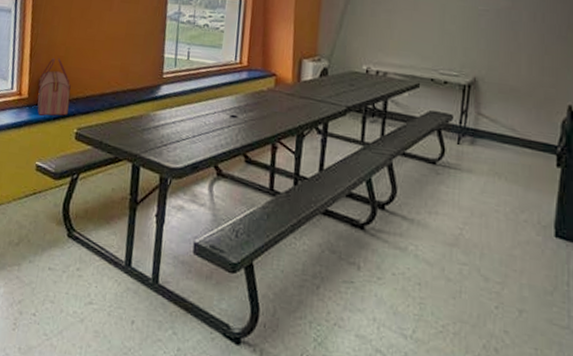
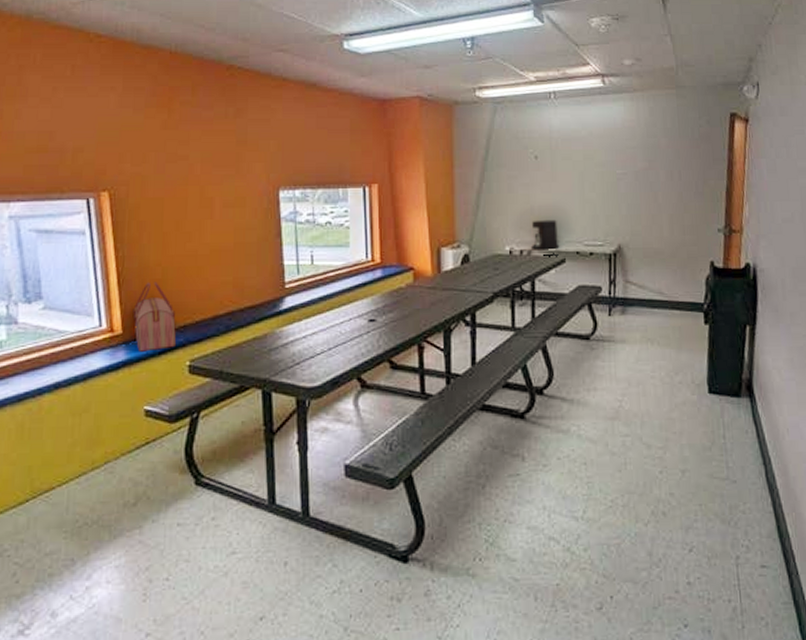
coffee maker: none [386,44,415,74] -> present [530,219,558,250]

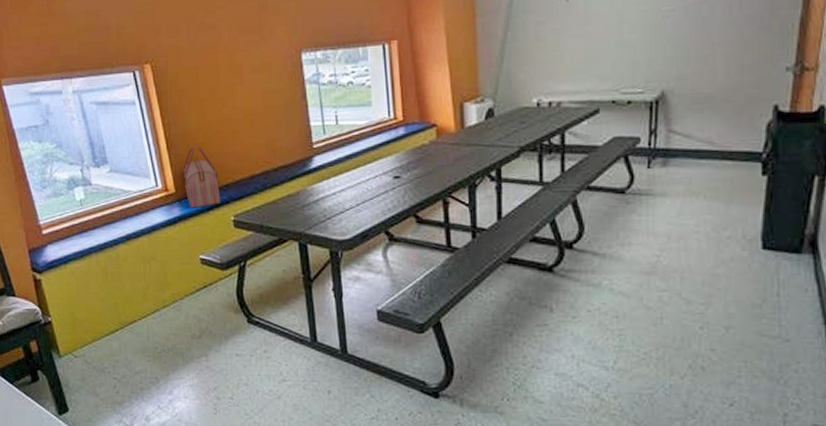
coffee maker: present [530,219,558,250] -> none [560,67,591,101]

